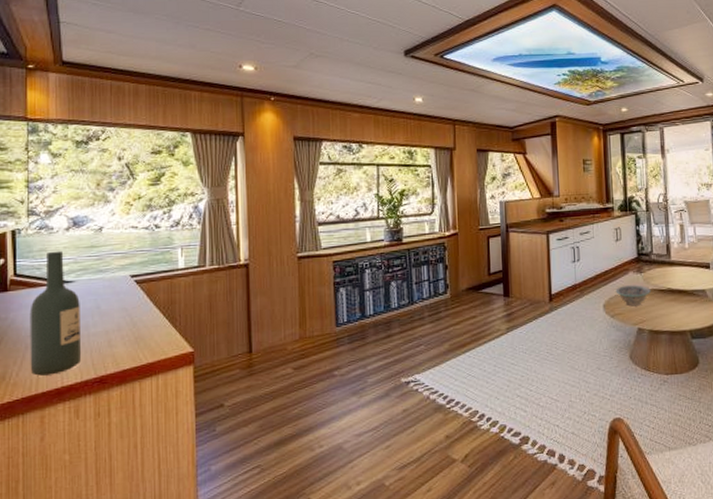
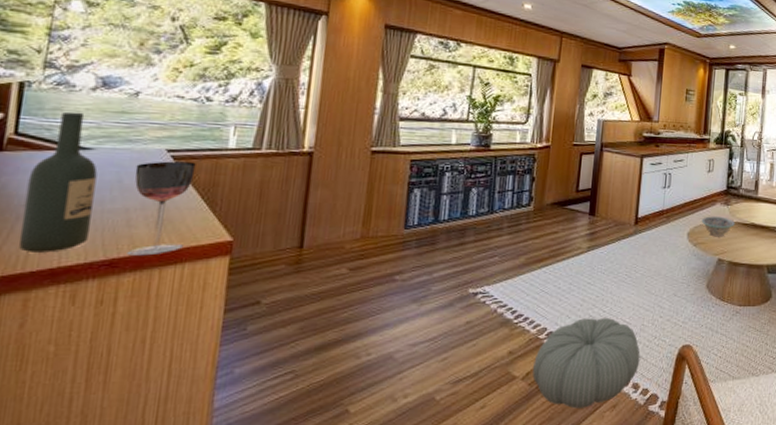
wineglass: none [108,284,155,372] -> present [127,161,196,256]
pouf: none [470,396,573,488] -> present [532,318,641,409]

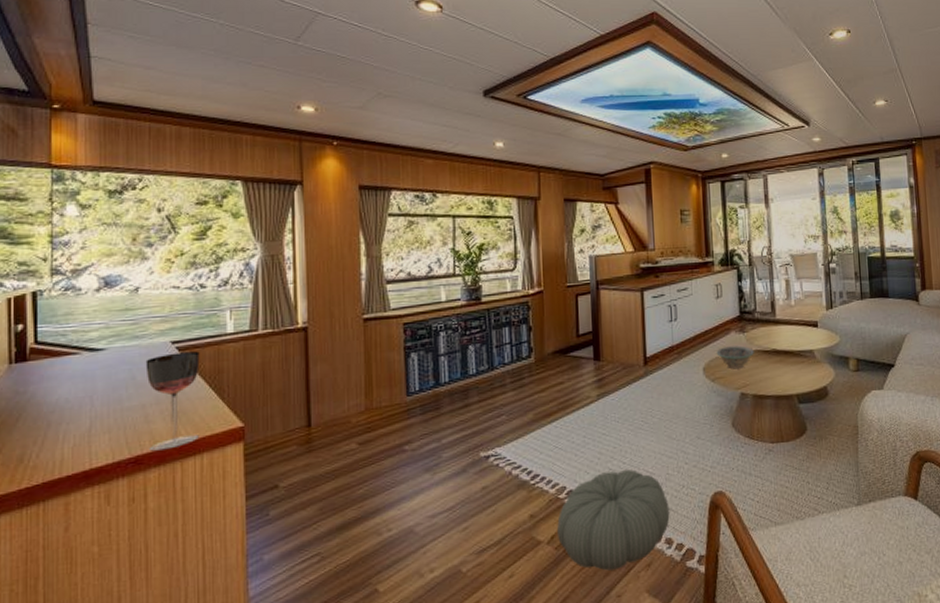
wine bottle: present [18,111,98,253] -> none [52,314,114,457]

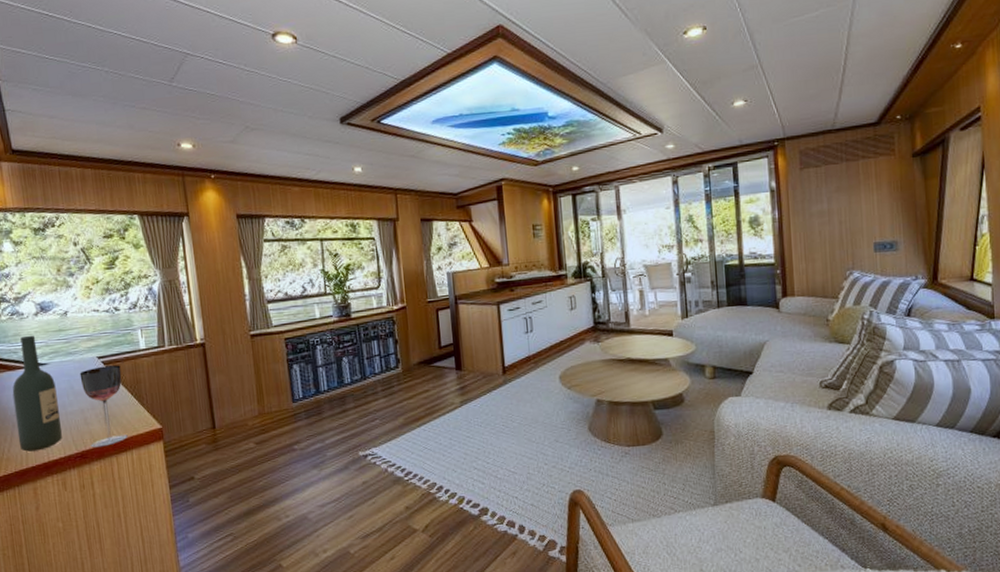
wine bottle: none [52,314,114,457] -> present [12,335,63,452]
pouf: present [557,469,670,571] -> none [430,469,532,557]
decorative bowl: present [716,345,755,369] -> none [572,355,610,378]

